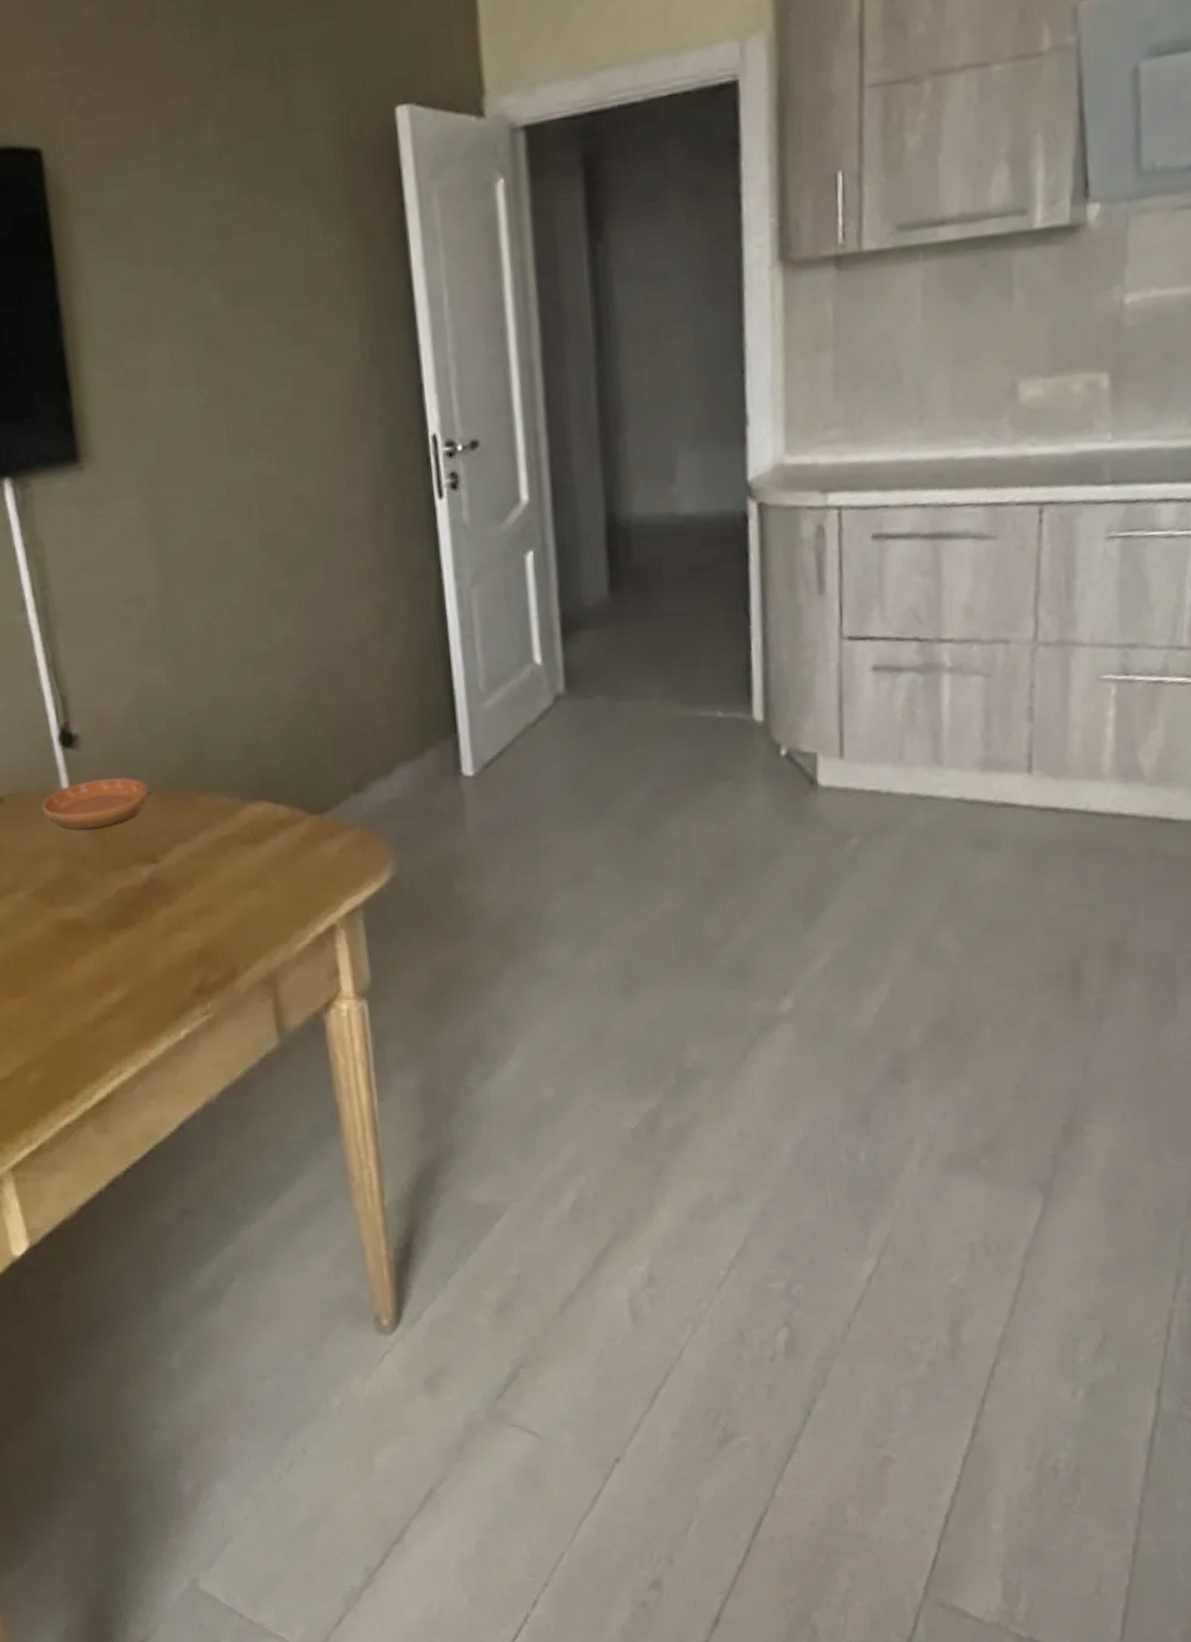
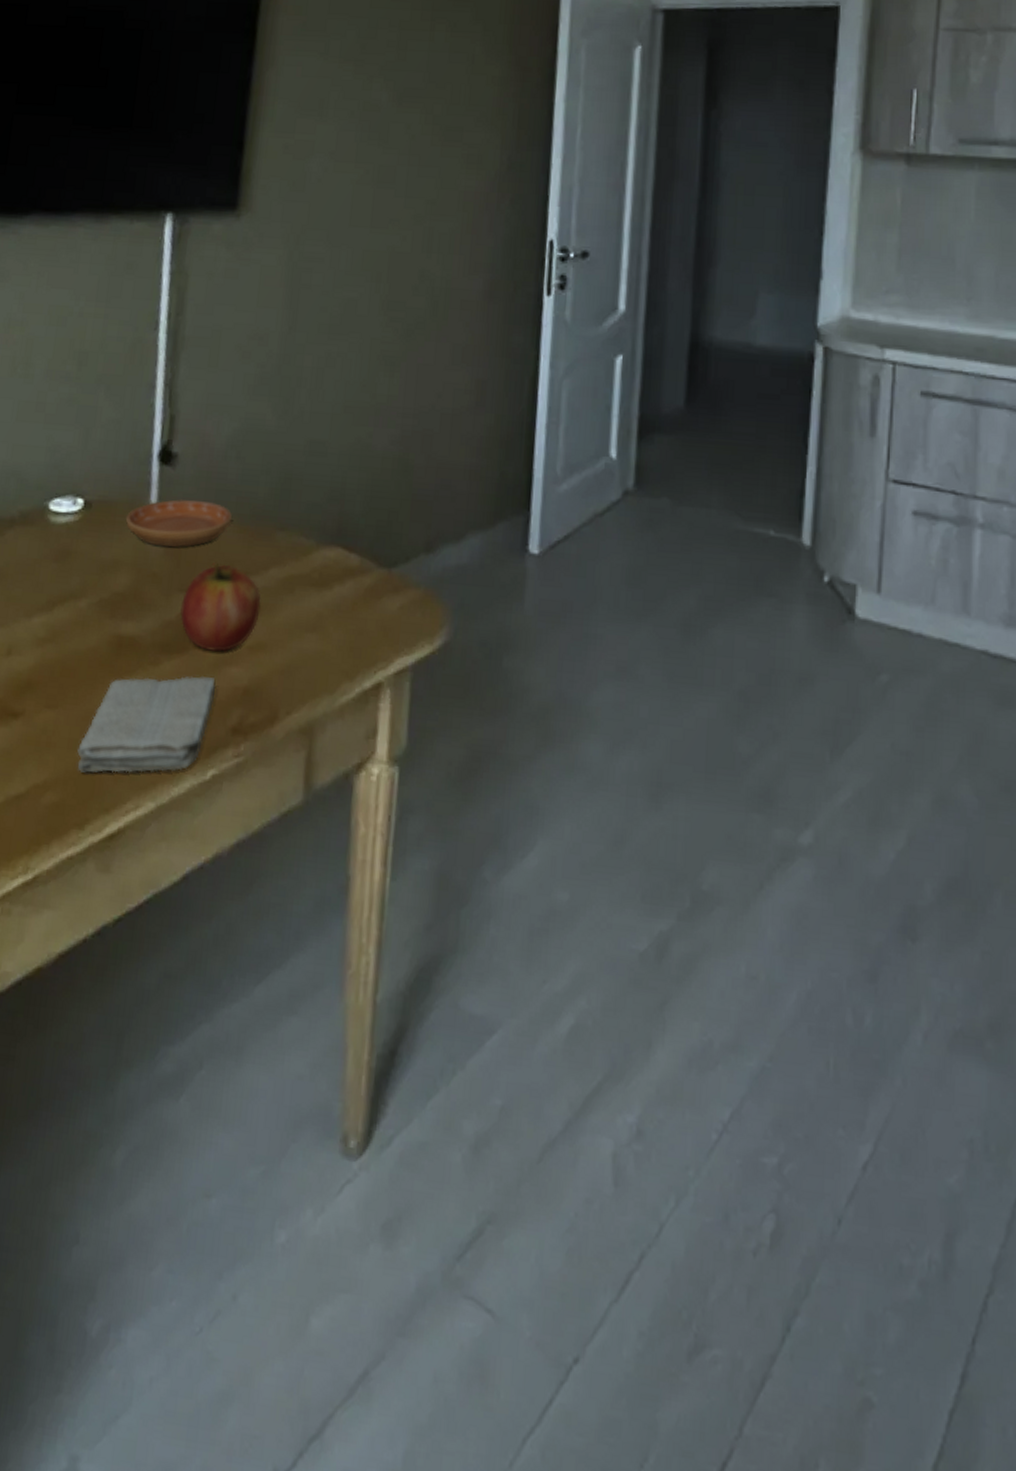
washcloth: none [49,946,172,1050] -> present [77,676,216,773]
fruit: none [117,835,198,921] -> present [180,562,261,652]

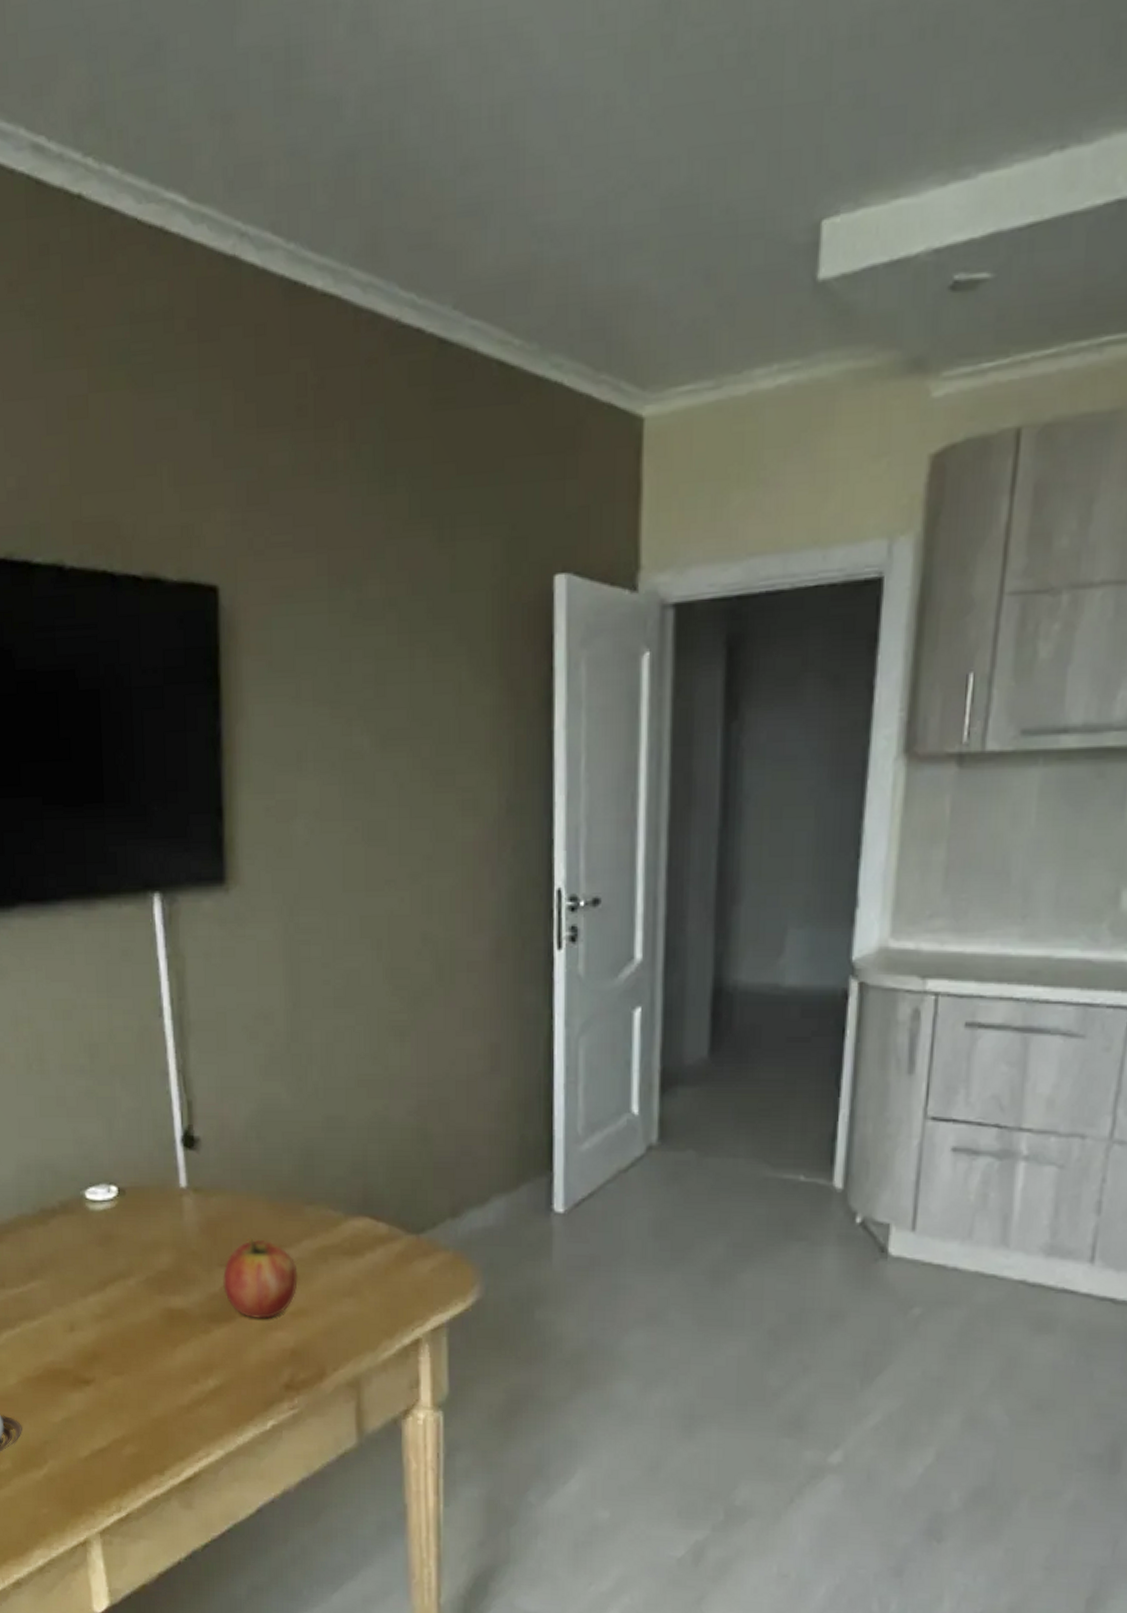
washcloth: present [77,676,216,773] -> none [147,1341,266,1428]
saucer: present [126,499,233,548] -> none [160,1180,261,1227]

